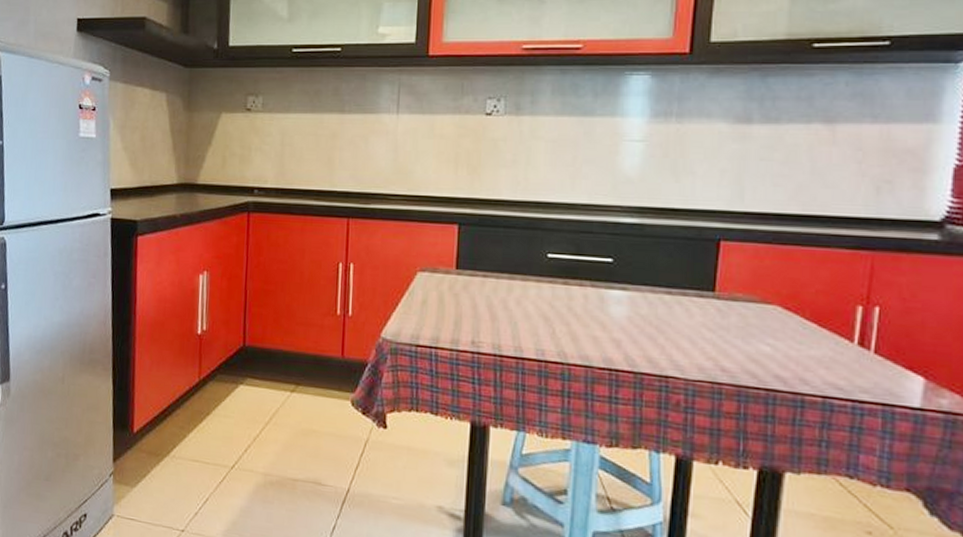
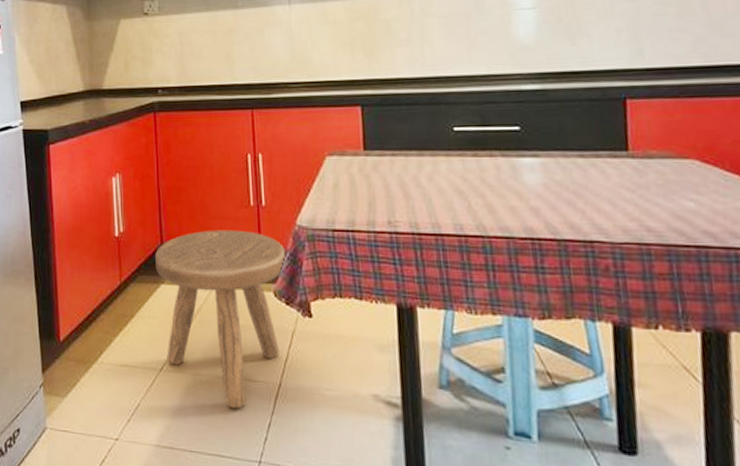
stool: none [236,335,368,511] -> present [155,230,287,409]

